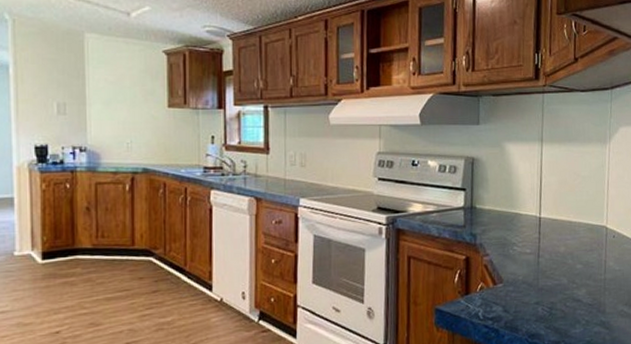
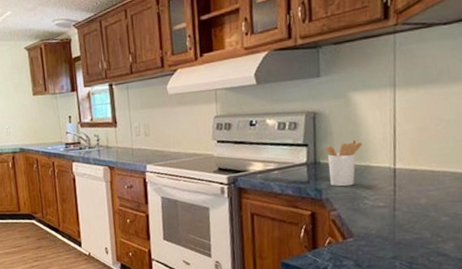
utensil holder: none [481,186,513,233] -> present [325,138,362,187]

